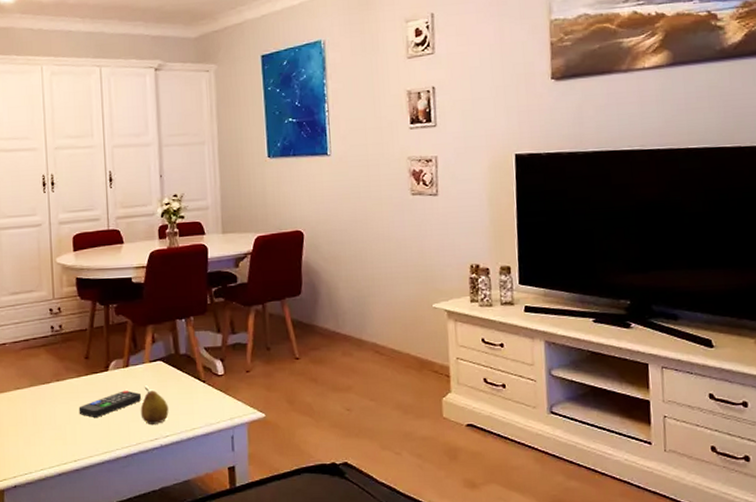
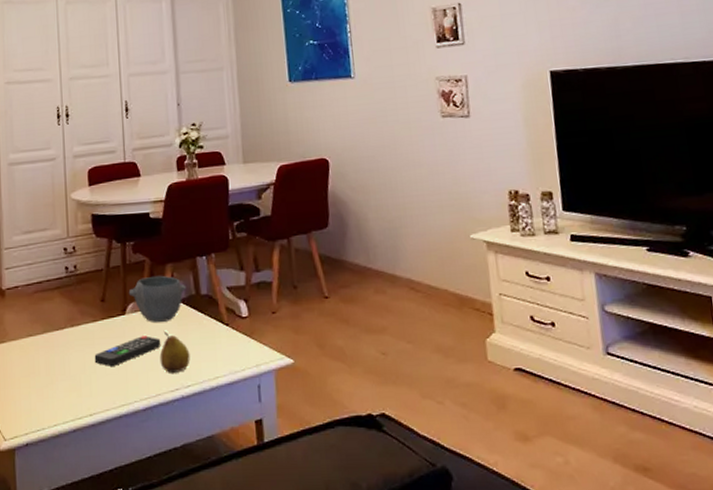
bowl: none [111,335,167,378] -> present [128,275,187,322]

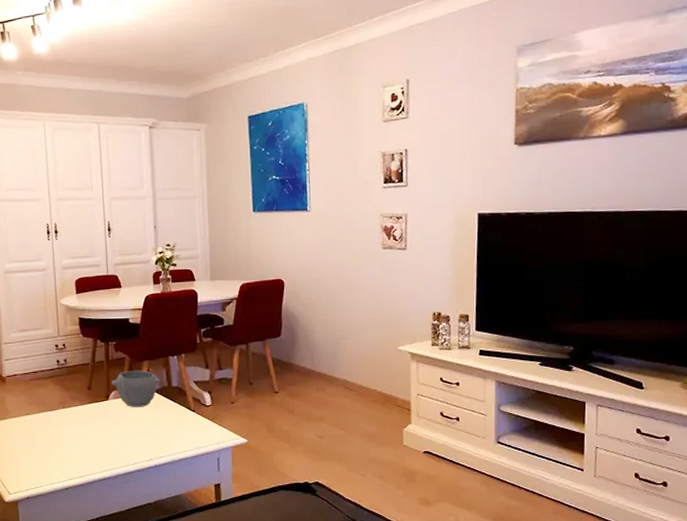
remote control: present [94,335,161,366] -> none [82,417,139,440]
fruit: present [159,331,190,374] -> none [137,415,163,448]

